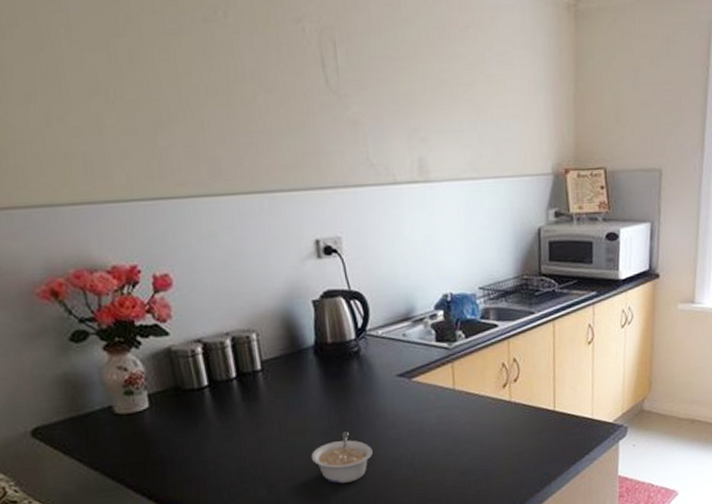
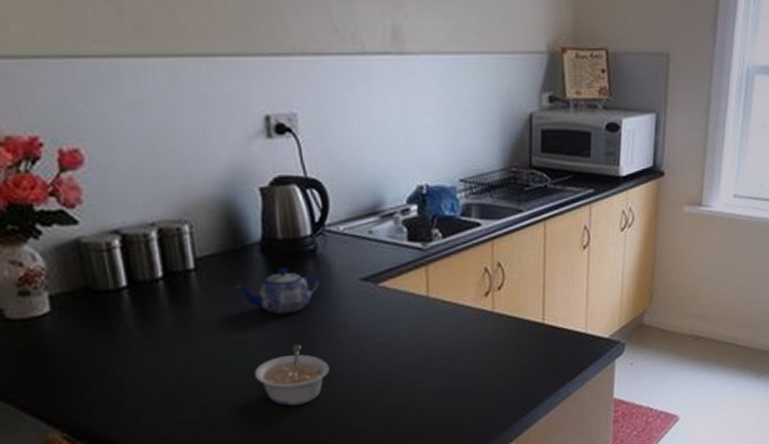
teapot: none [294,367,365,407] -> present [235,267,322,315]

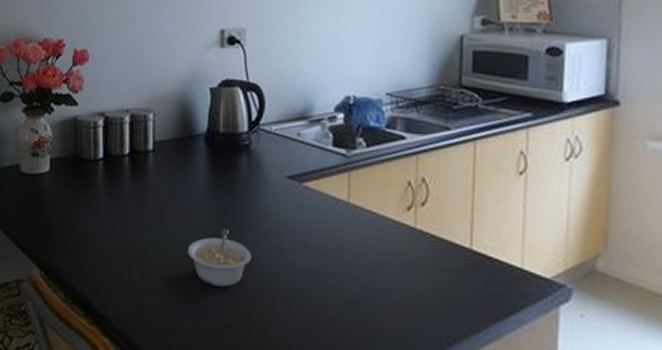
teapot: present [235,267,322,315] -> none [181,158,252,200]

